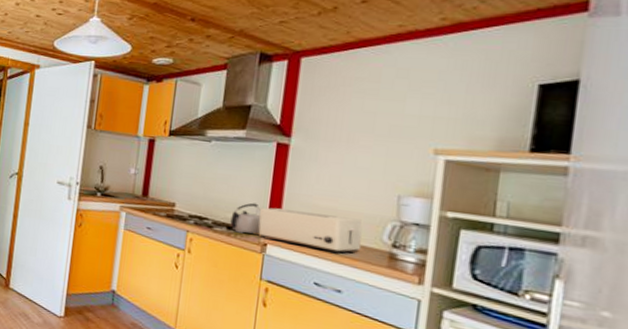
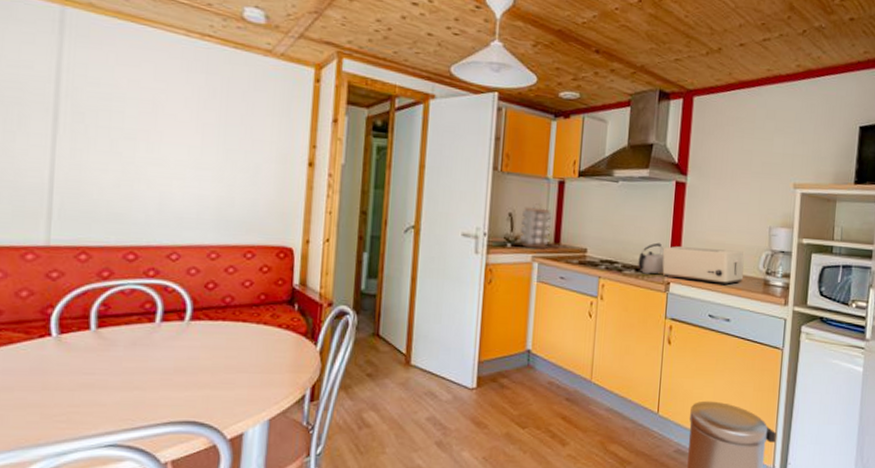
spice rack: none [108,157,141,200] -> present [519,202,552,249]

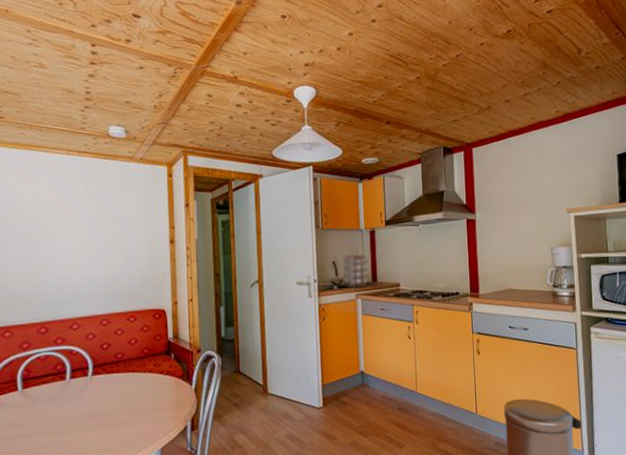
kettle: present [638,242,665,274] -> none [443,271,466,298]
toaster: present [662,246,744,286] -> none [463,270,535,301]

